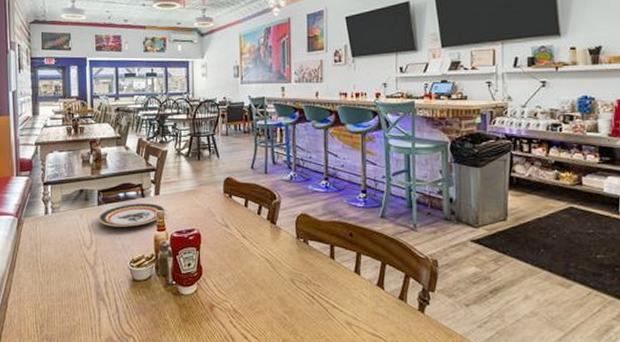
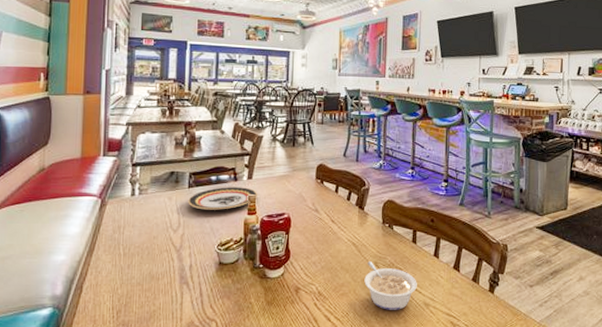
legume: none [281,278,338,329] -> present [364,261,417,310]

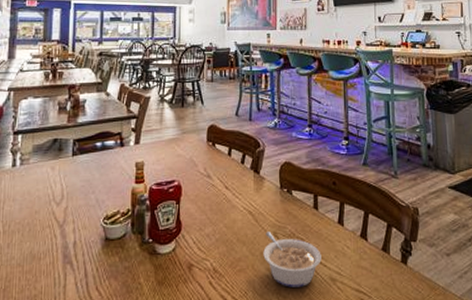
plate: present [188,187,258,210] -> none [72,153,146,180]

